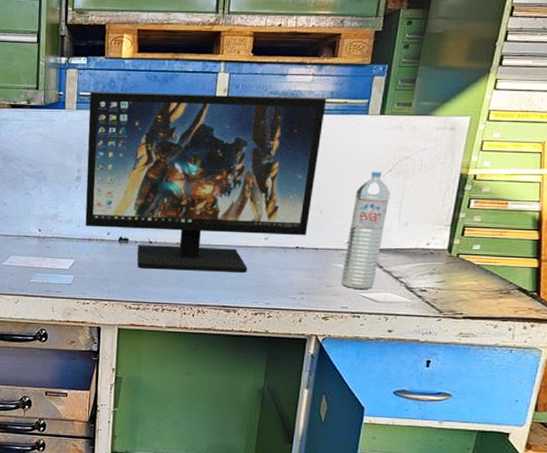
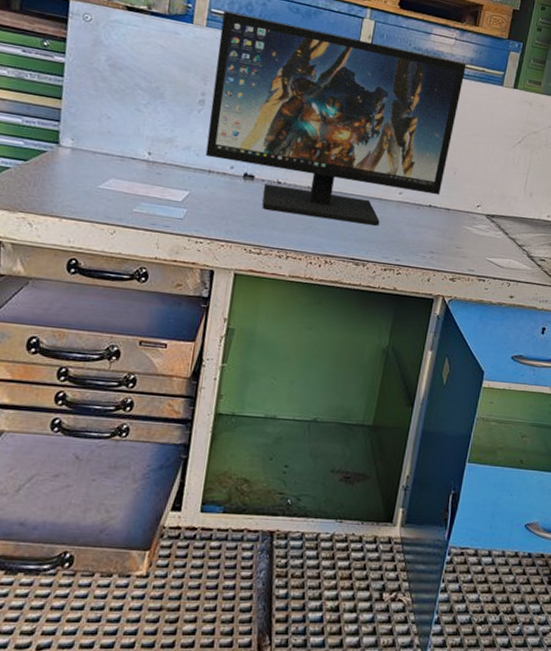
water bottle: present [341,171,391,289] -> none [469,140,519,254]

